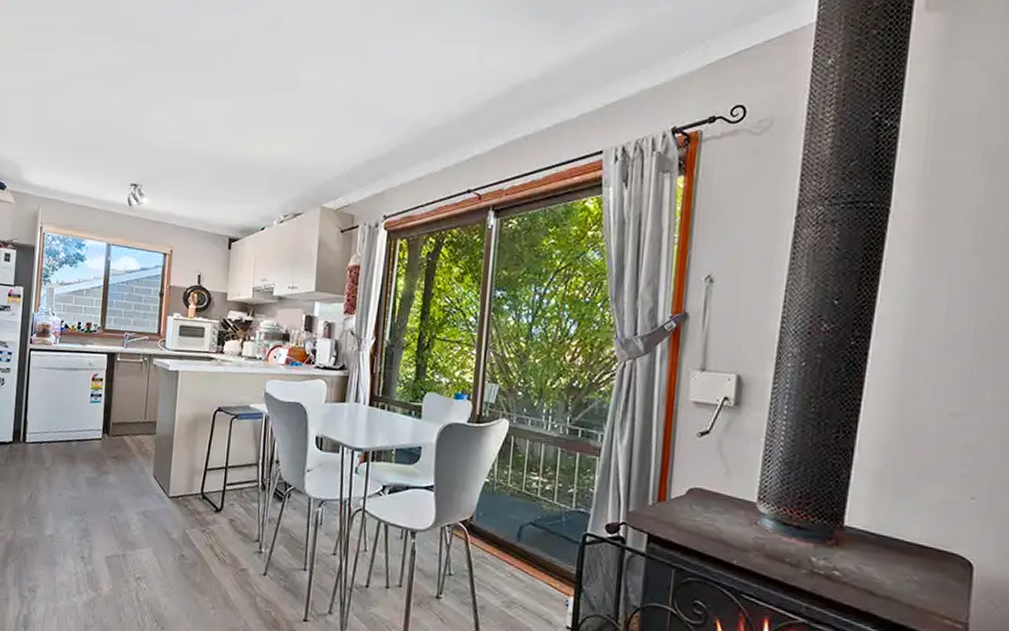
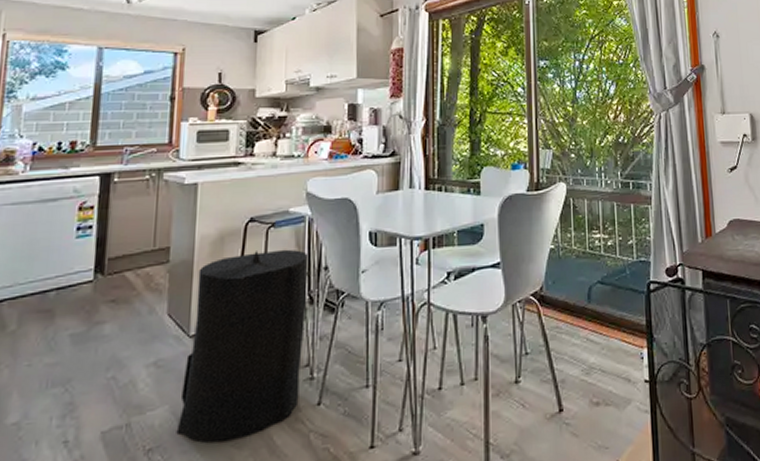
trash can: none [157,436,264,587] -> present [176,249,309,444]

